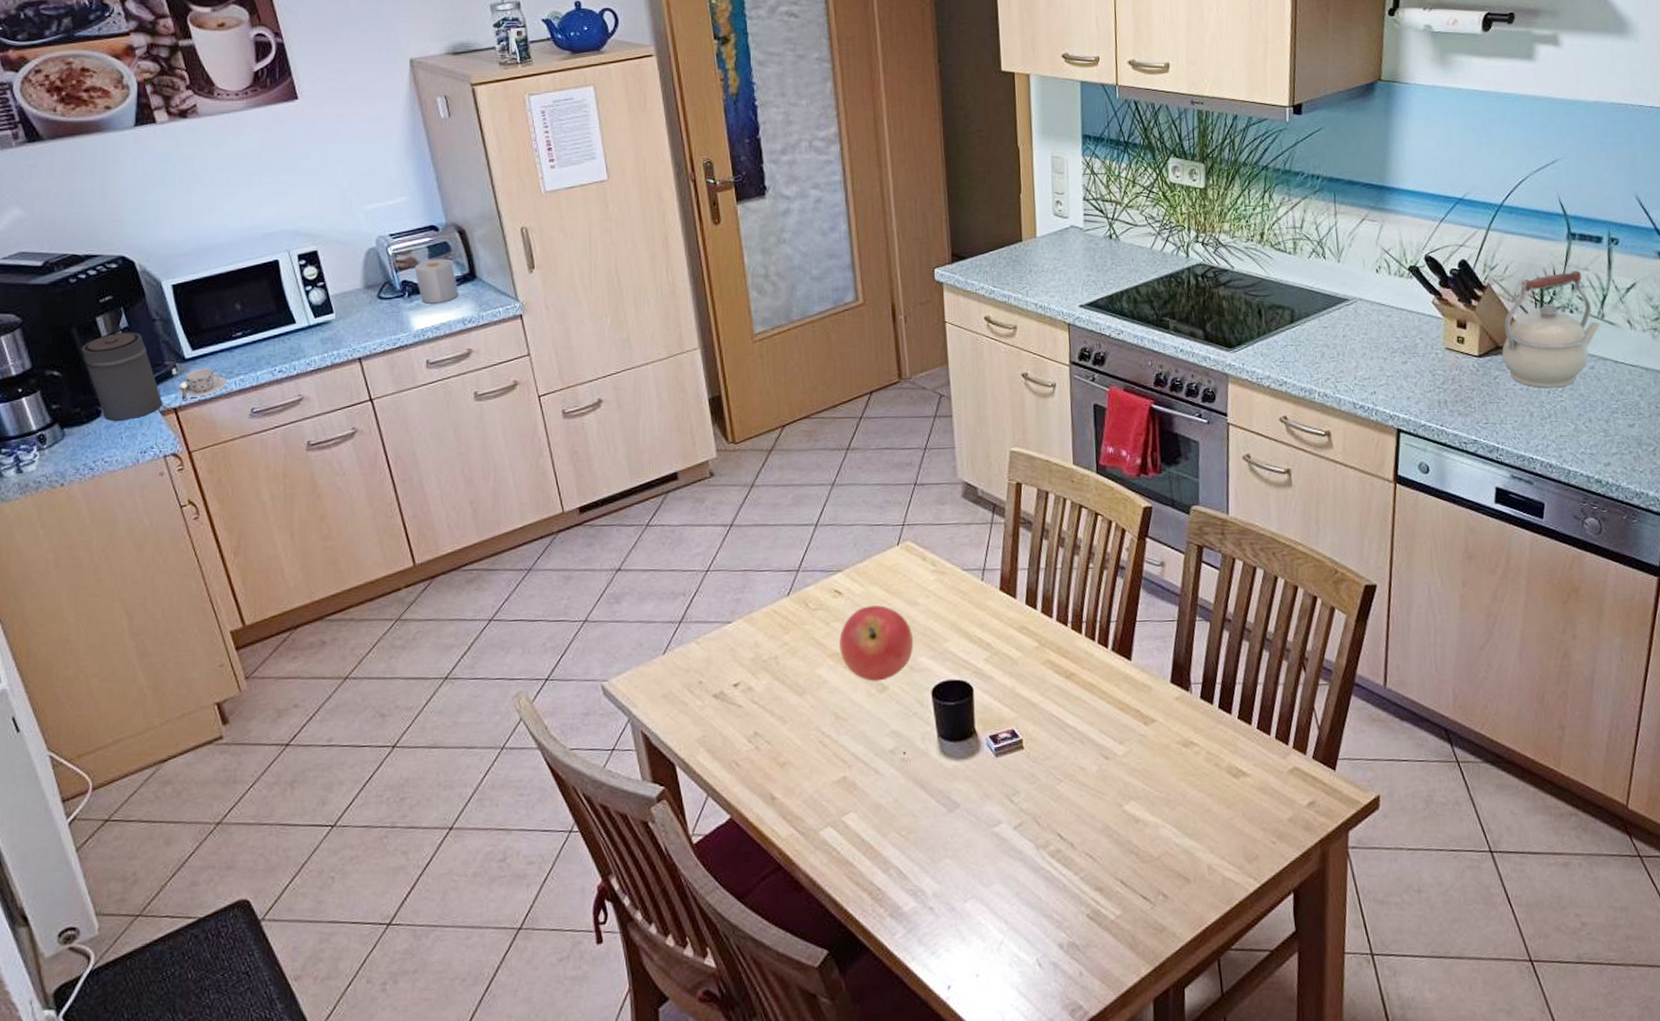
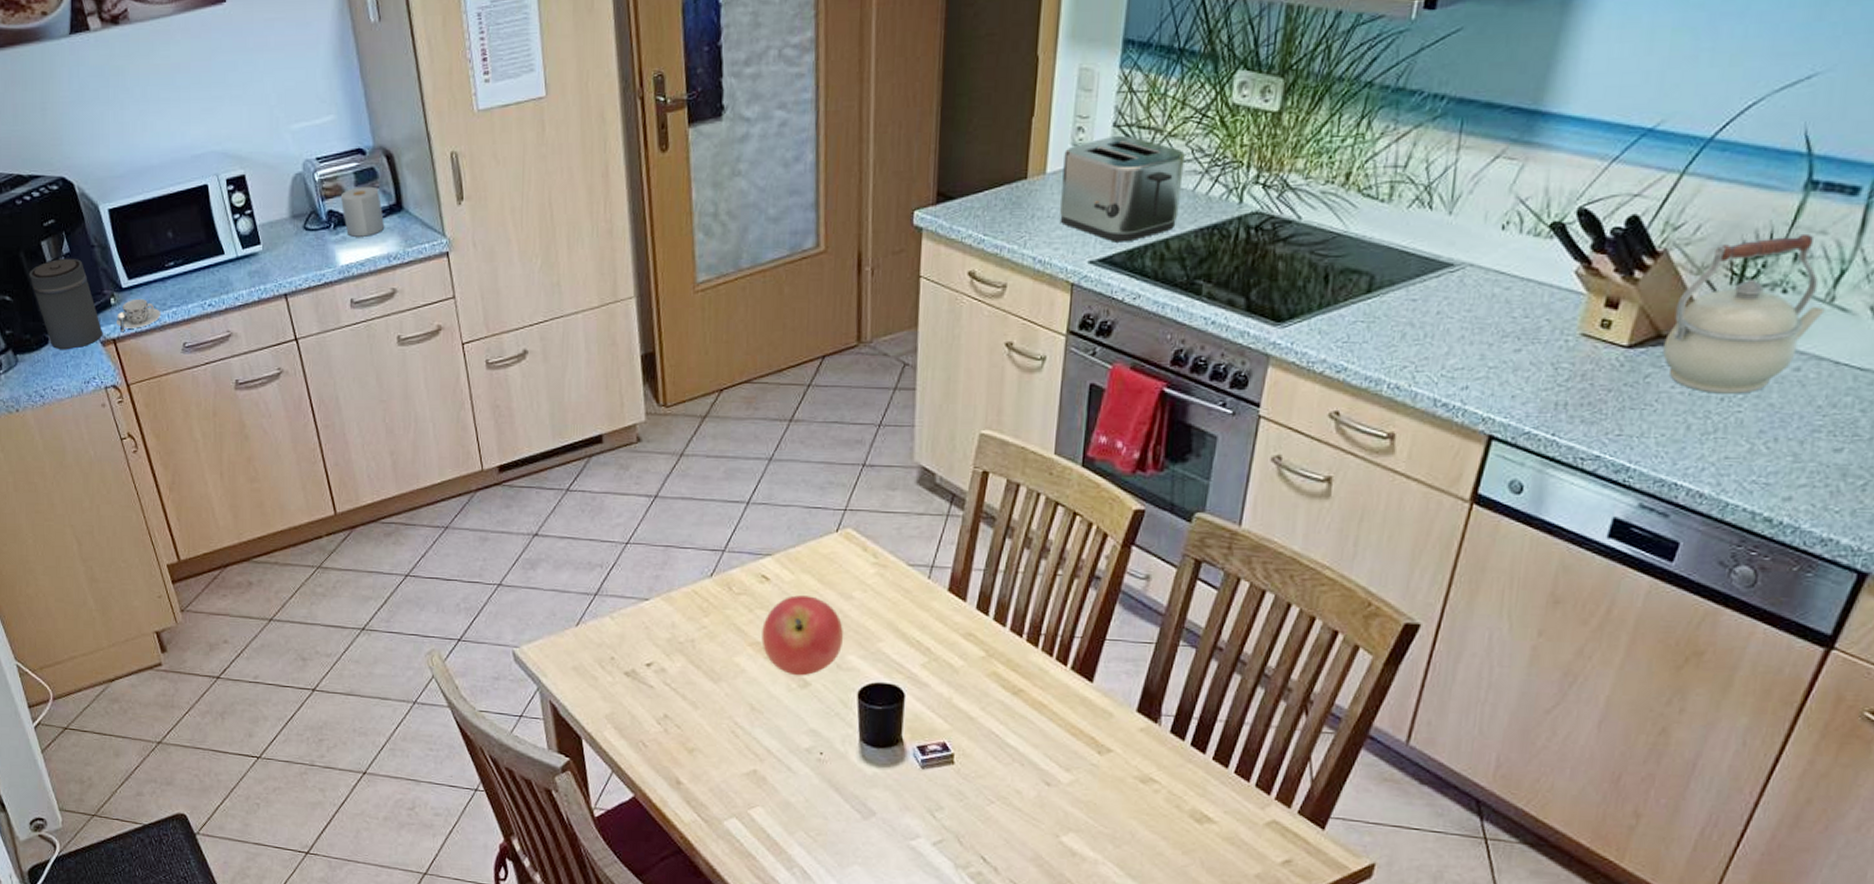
toaster: none [1049,208,1143,290] -> present [1060,136,1185,242]

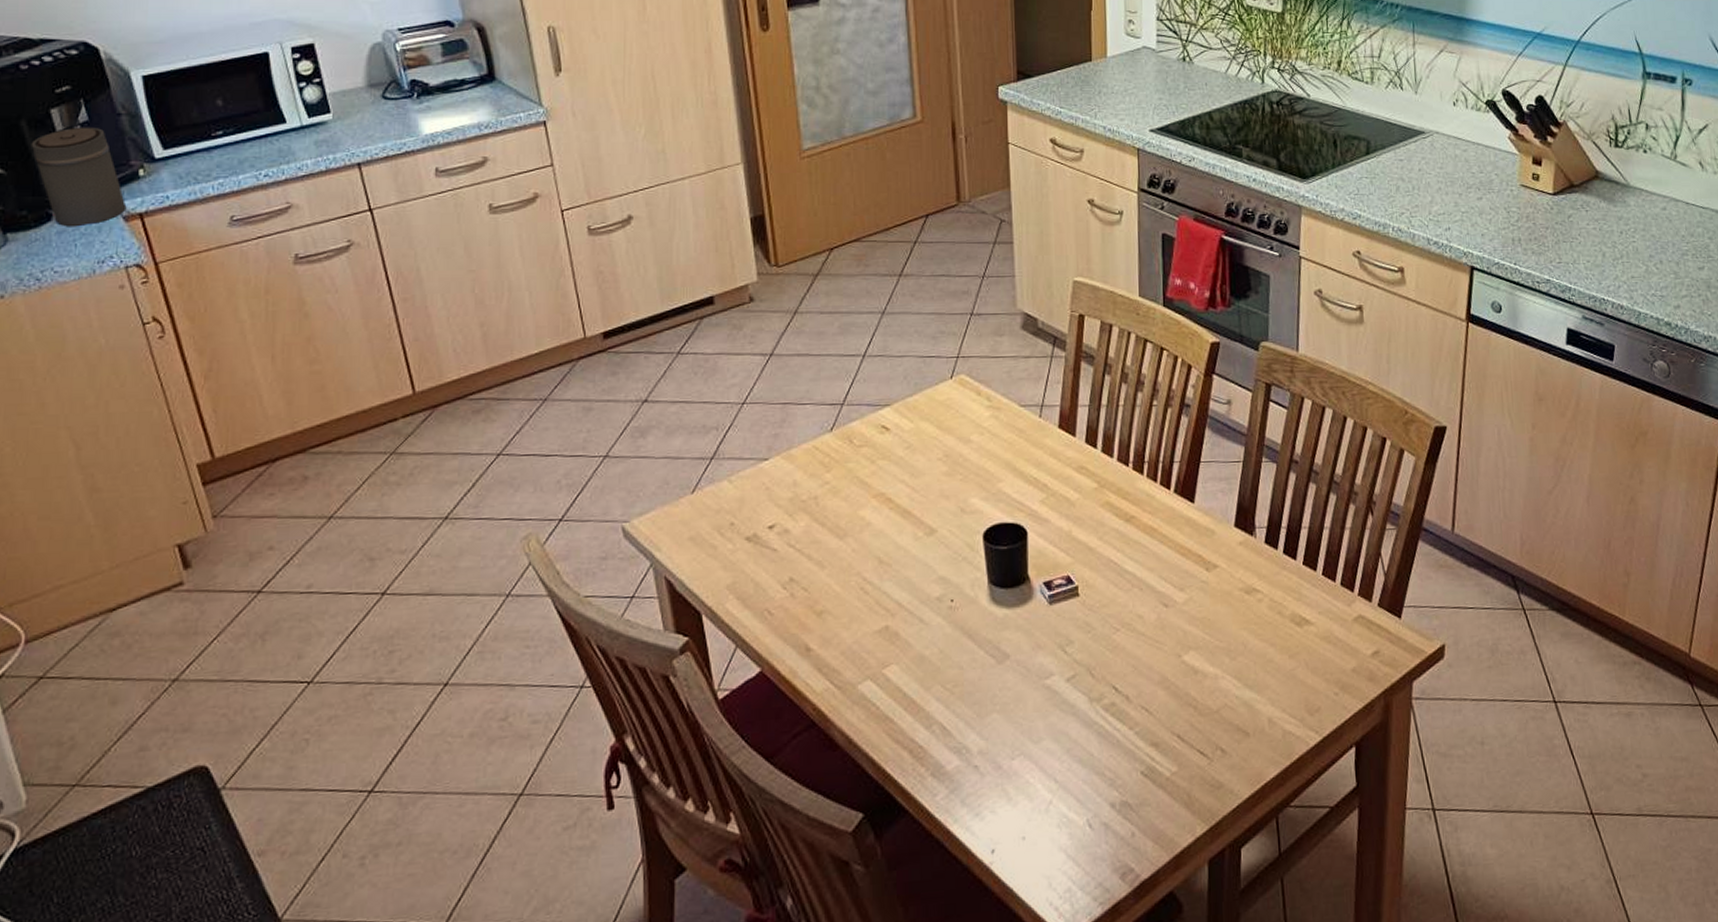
teacup: present [115,298,161,331] -> none [144,169,204,205]
paper towel roll: present [340,186,384,237] -> none [425,57,474,106]
fruit: present [761,595,844,676] -> none [885,442,966,524]
toaster: present [1060,136,1185,242] -> none [1120,29,1217,114]
kettle: present [1663,233,1825,394] -> none [1576,109,1673,229]

